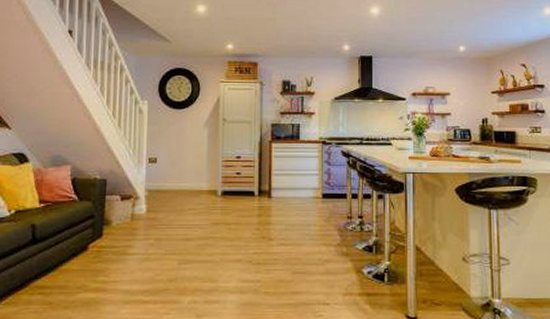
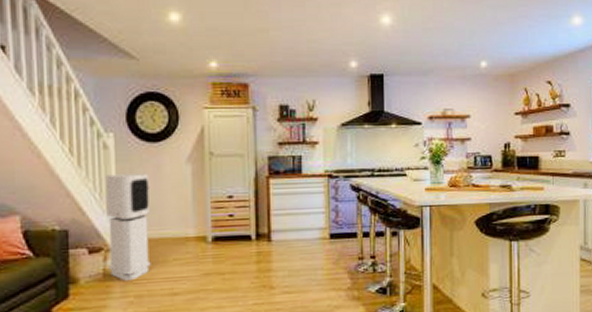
air purifier: none [135,135,174,226] -> present [105,173,151,282]

